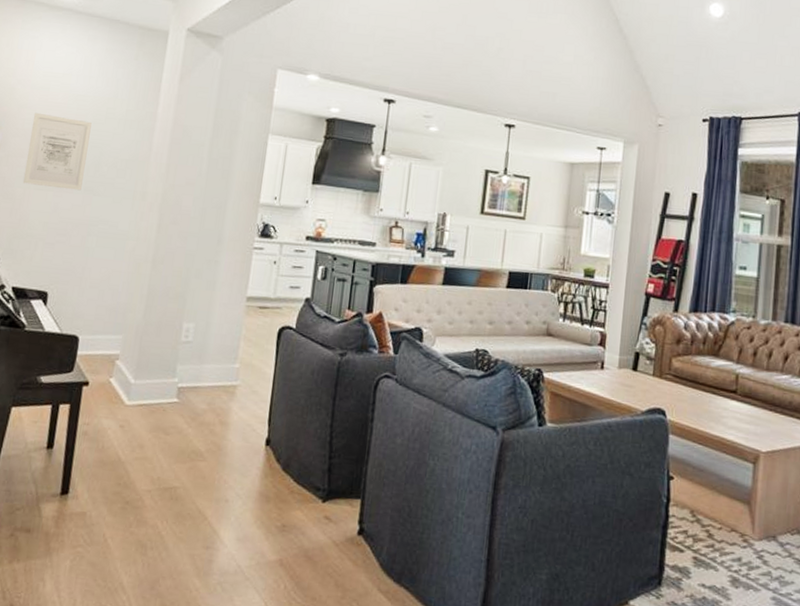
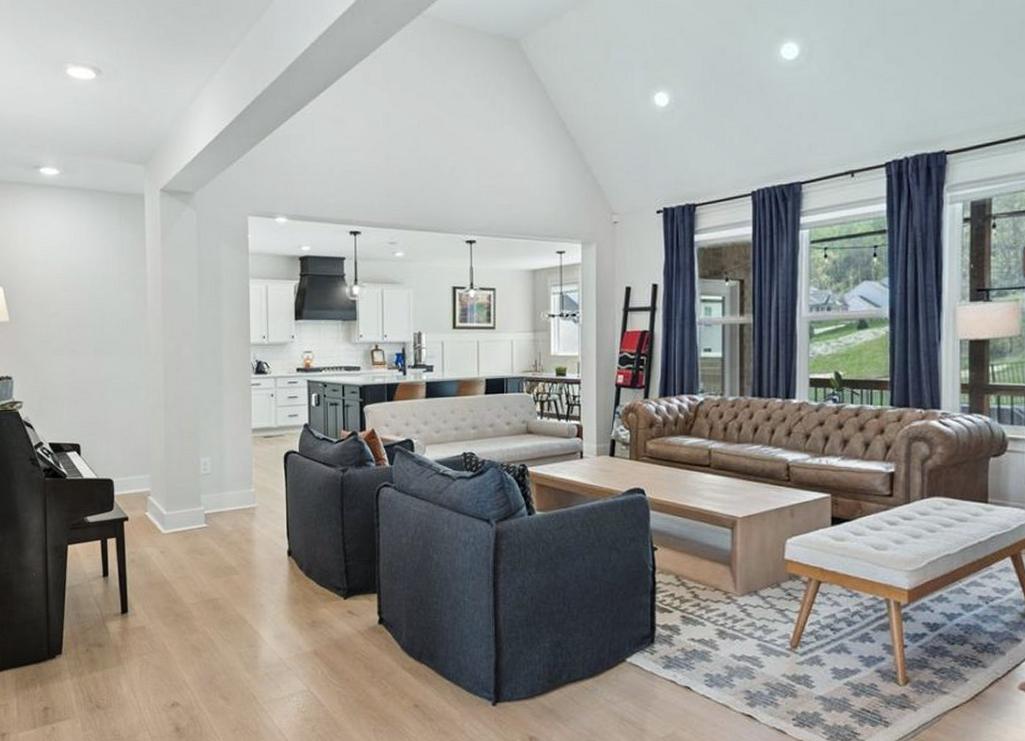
wall art: present [22,112,92,191] -> none [39,285,92,352]

